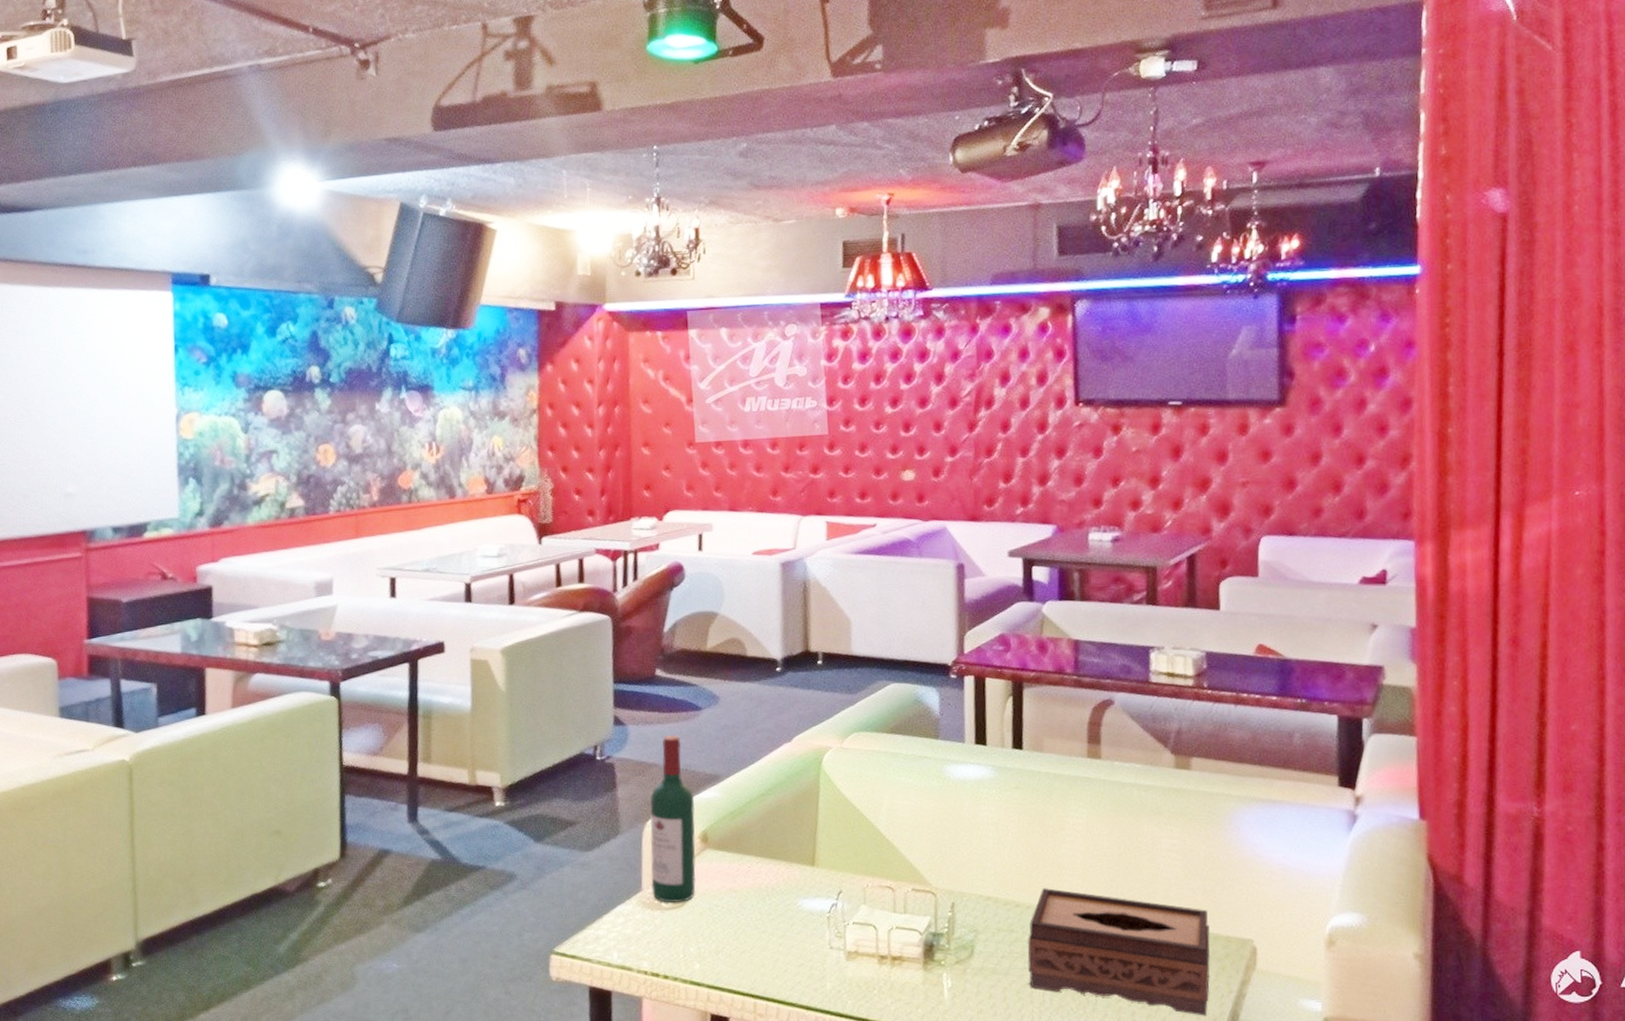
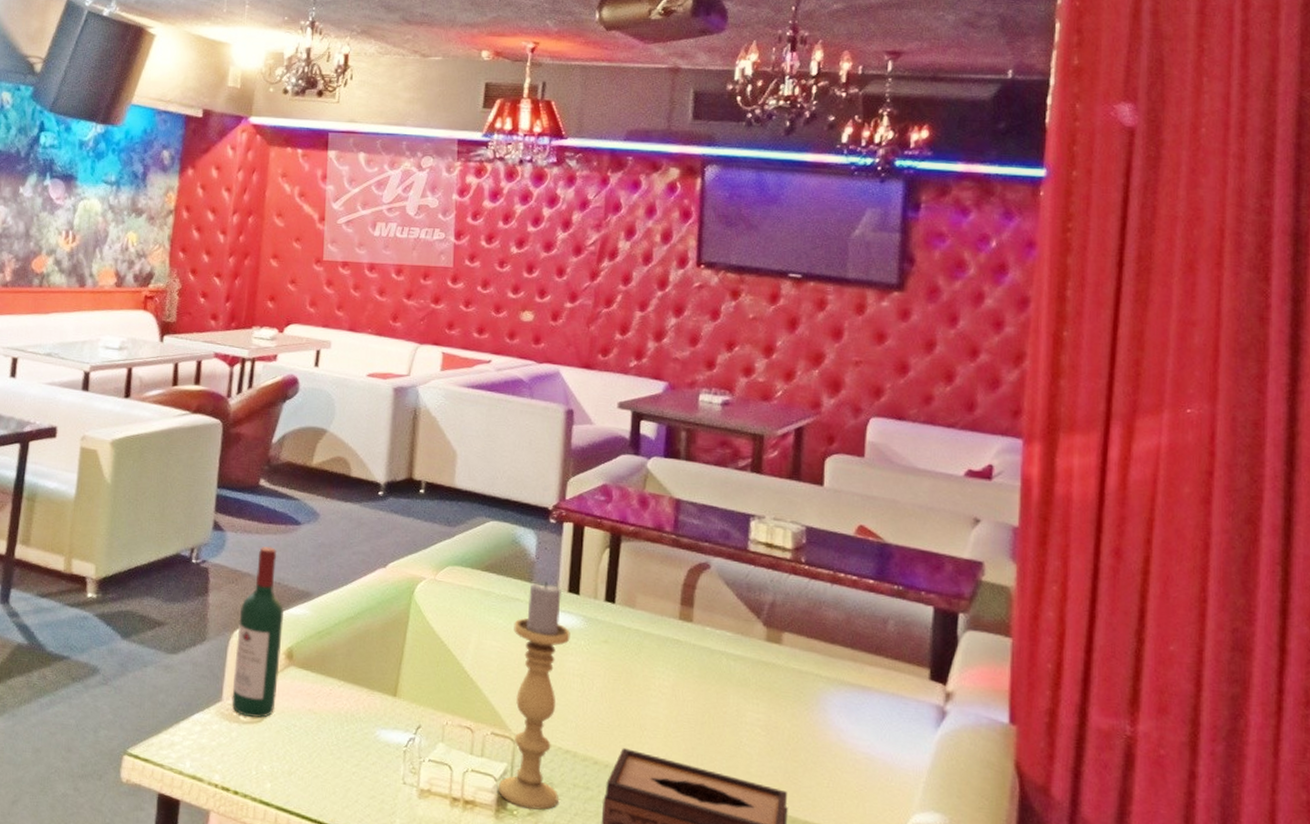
candle holder: none [924,737,984,958] -> present [498,582,570,810]

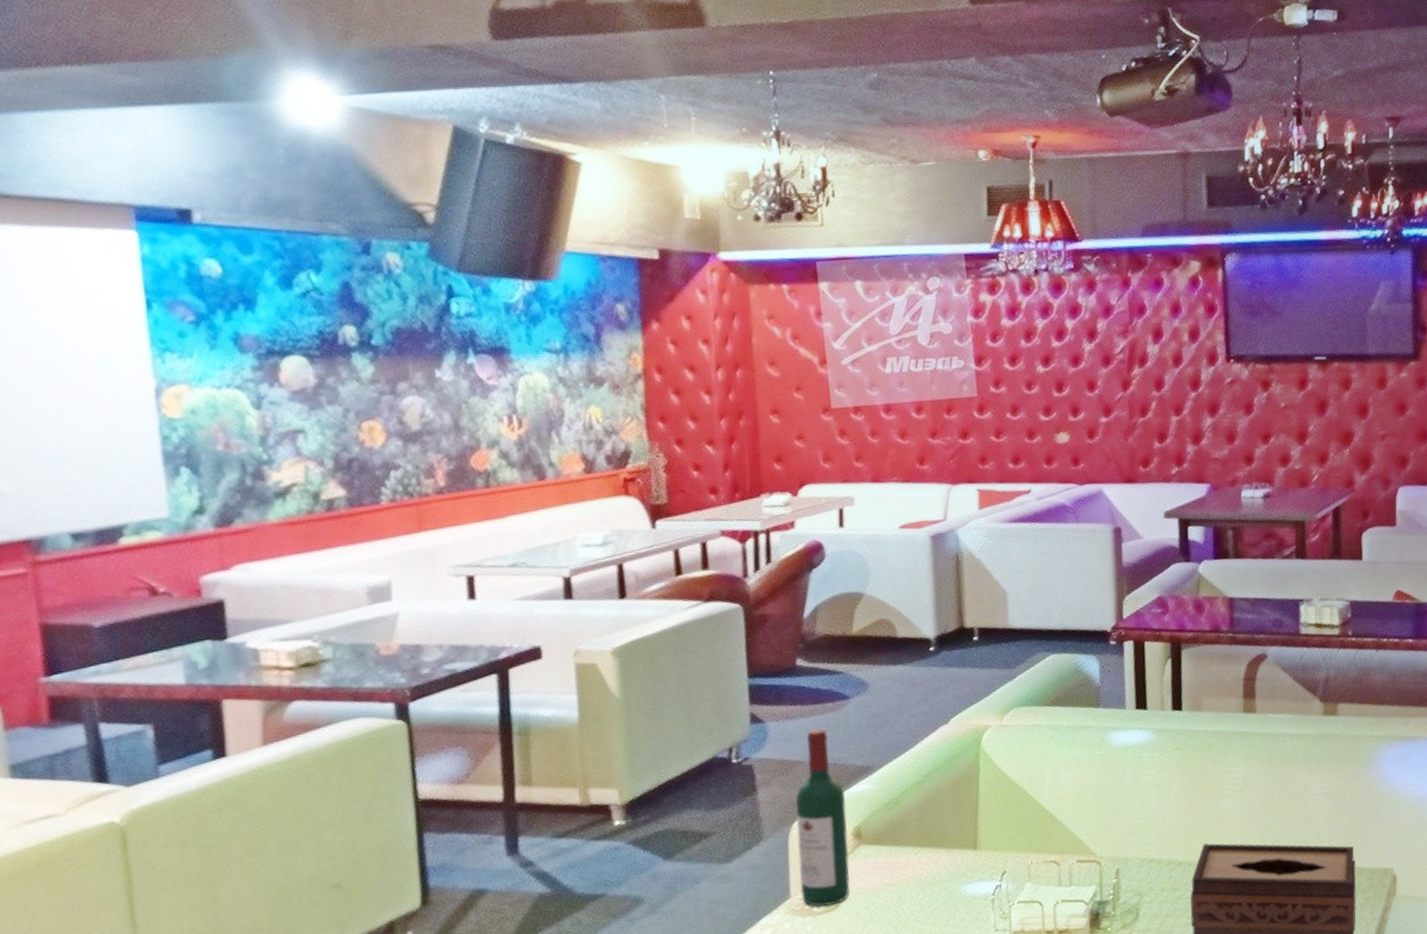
candle holder: present [498,582,570,810] -> none [1086,704,1149,923]

